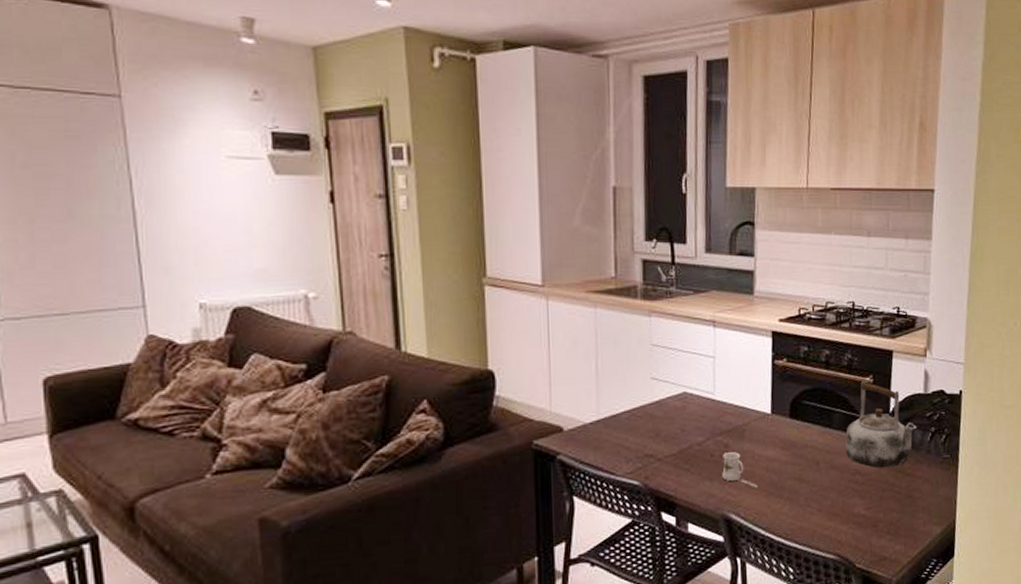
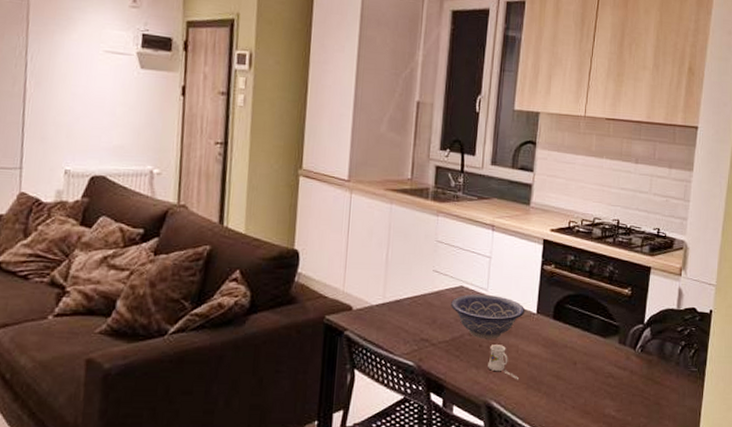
decorative bowl: none [675,398,759,448] -> present [451,294,526,339]
kettle: present [846,380,917,468] -> none [602,291,668,374]

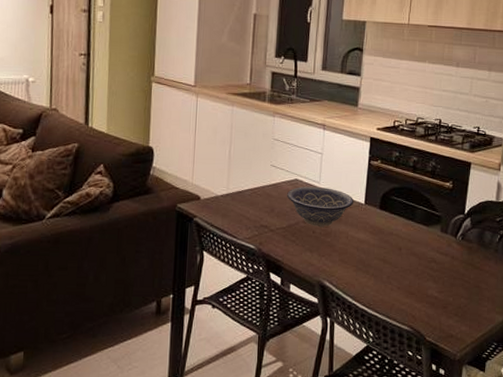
mug: present [488,345,518,380] -> none [321,231,348,263]

